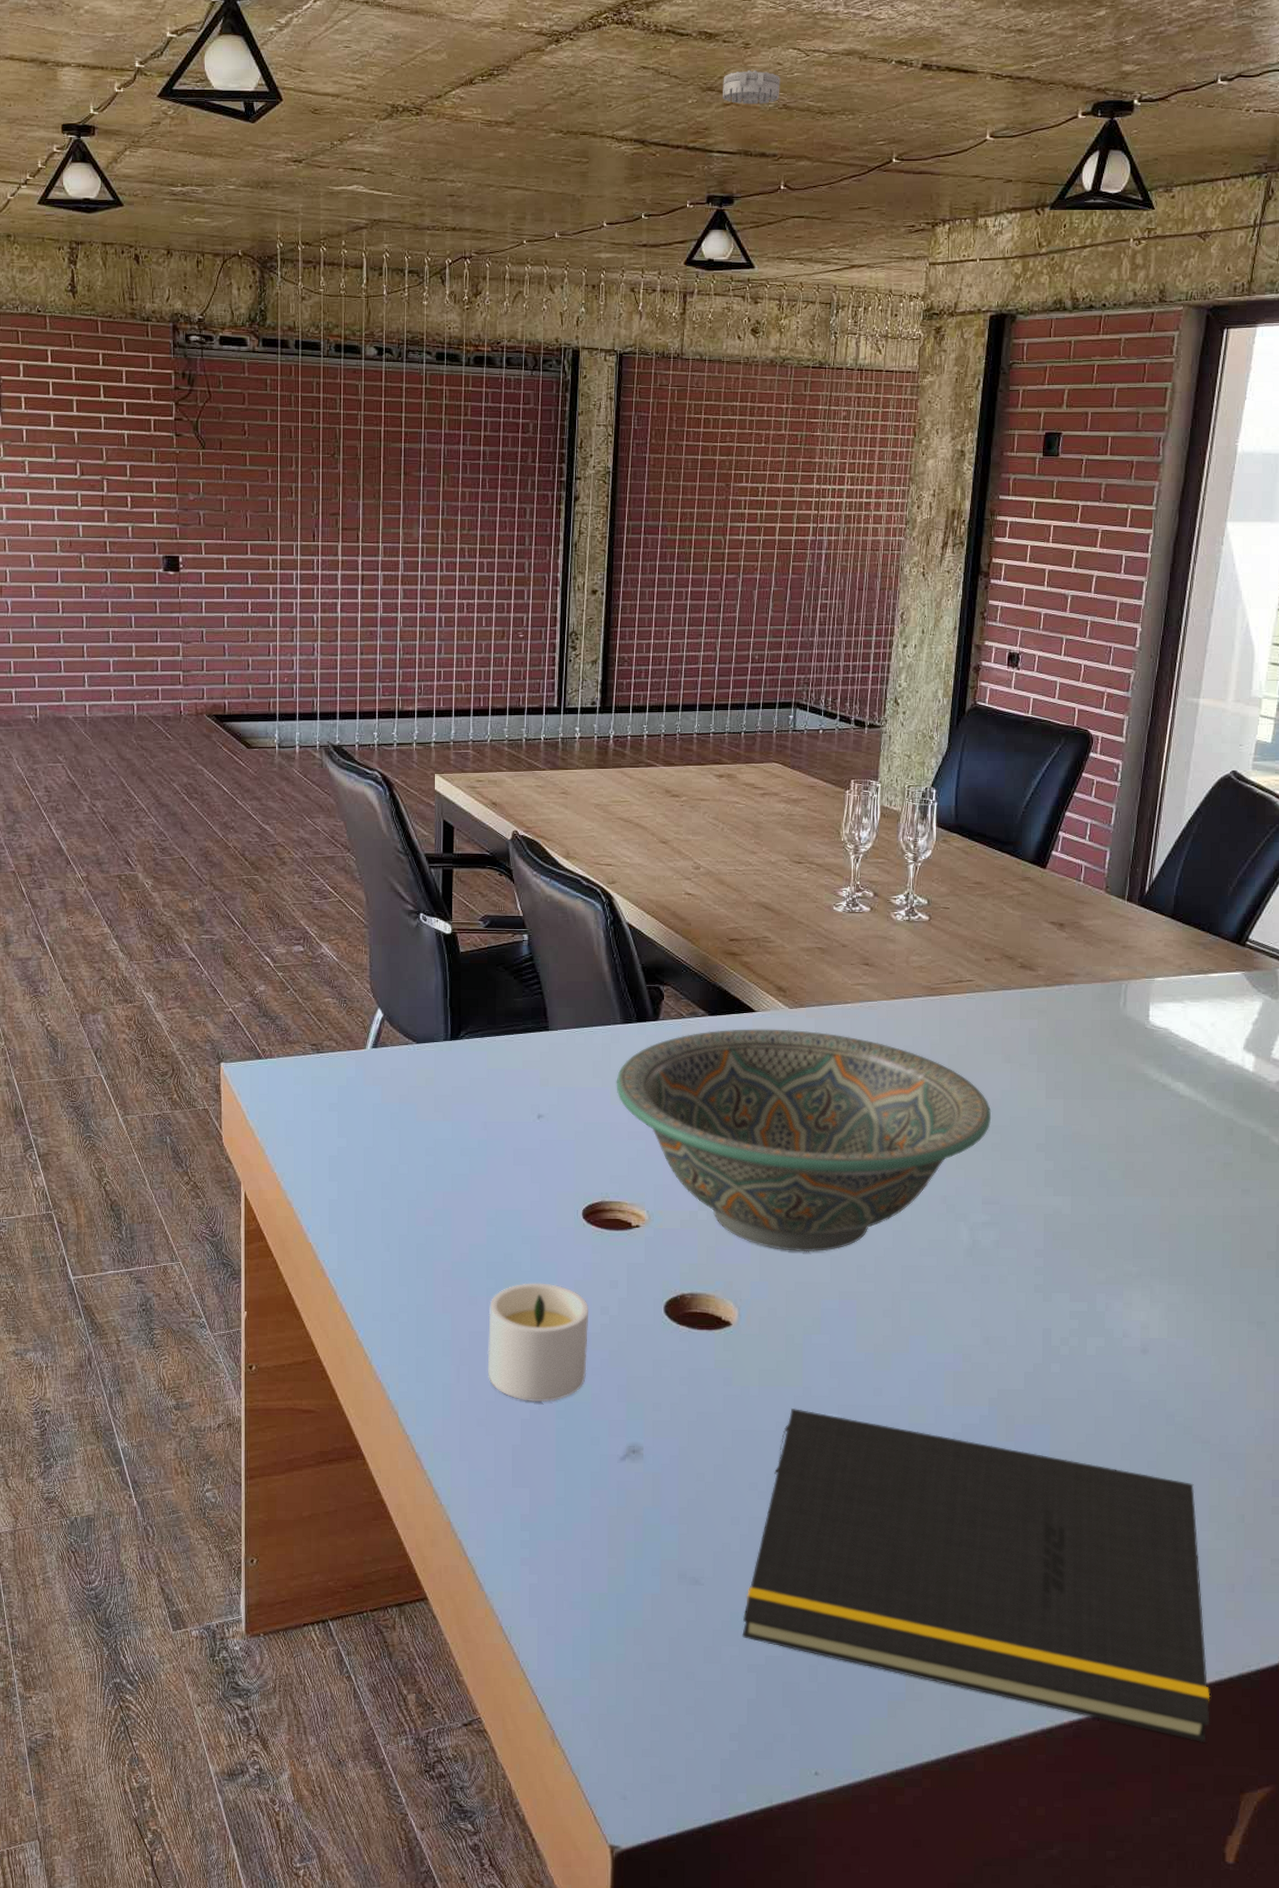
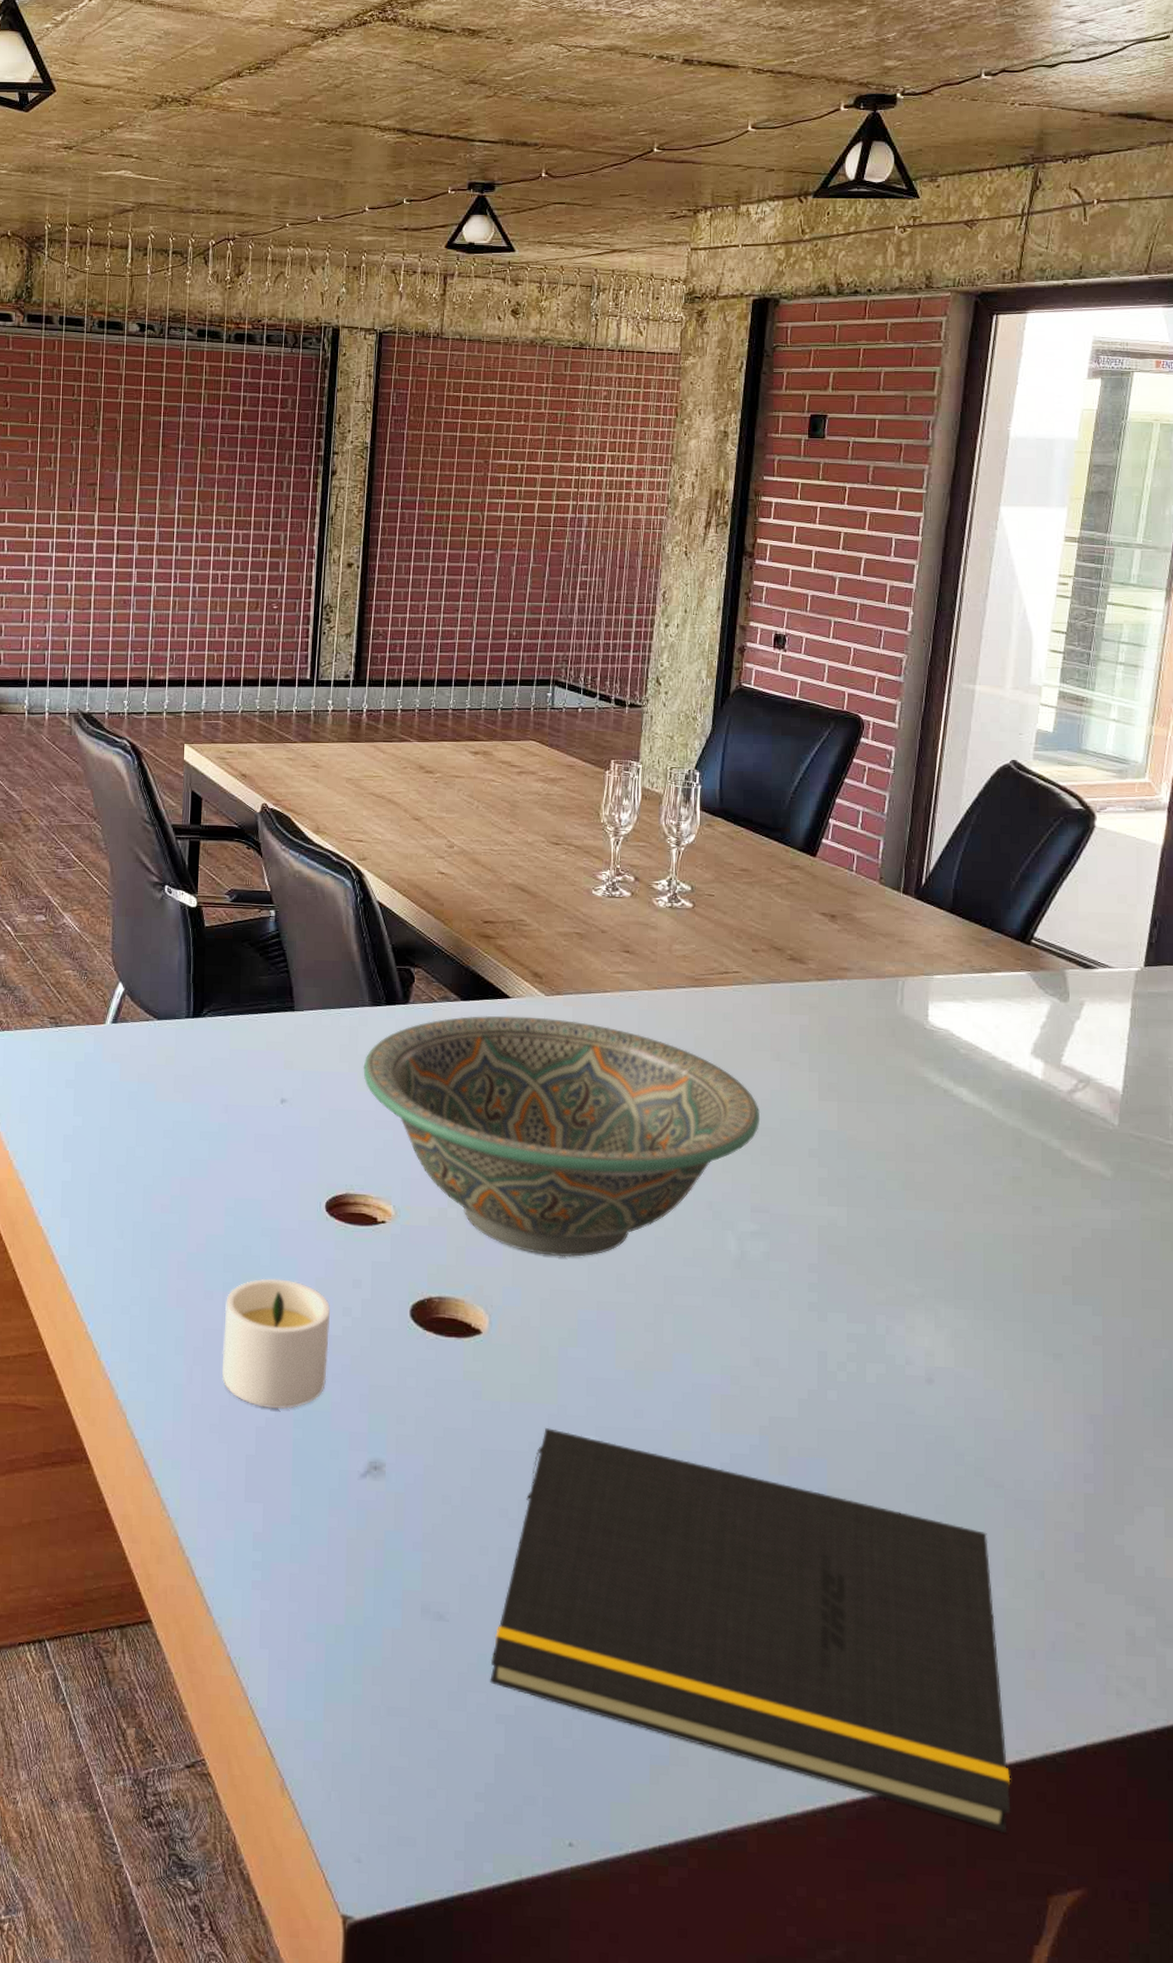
smoke detector: present [723,70,780,105] -> none [485,65,542,97]

